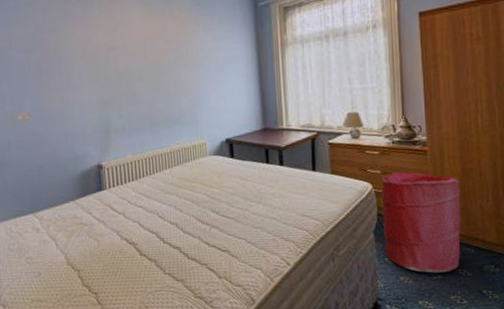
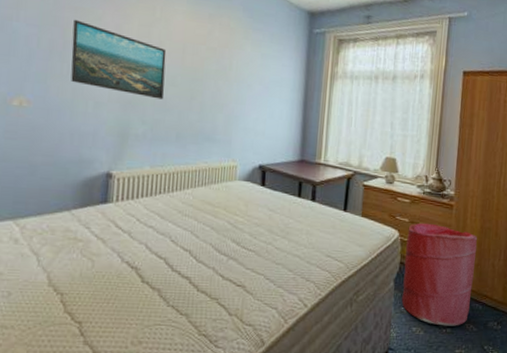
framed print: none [52,39,134,95] -> present [71,19,167,100]

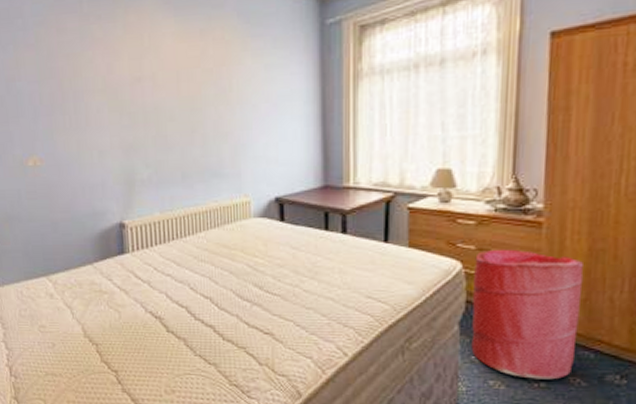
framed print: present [71,19,167,100] -> none [67,67,164,139]

